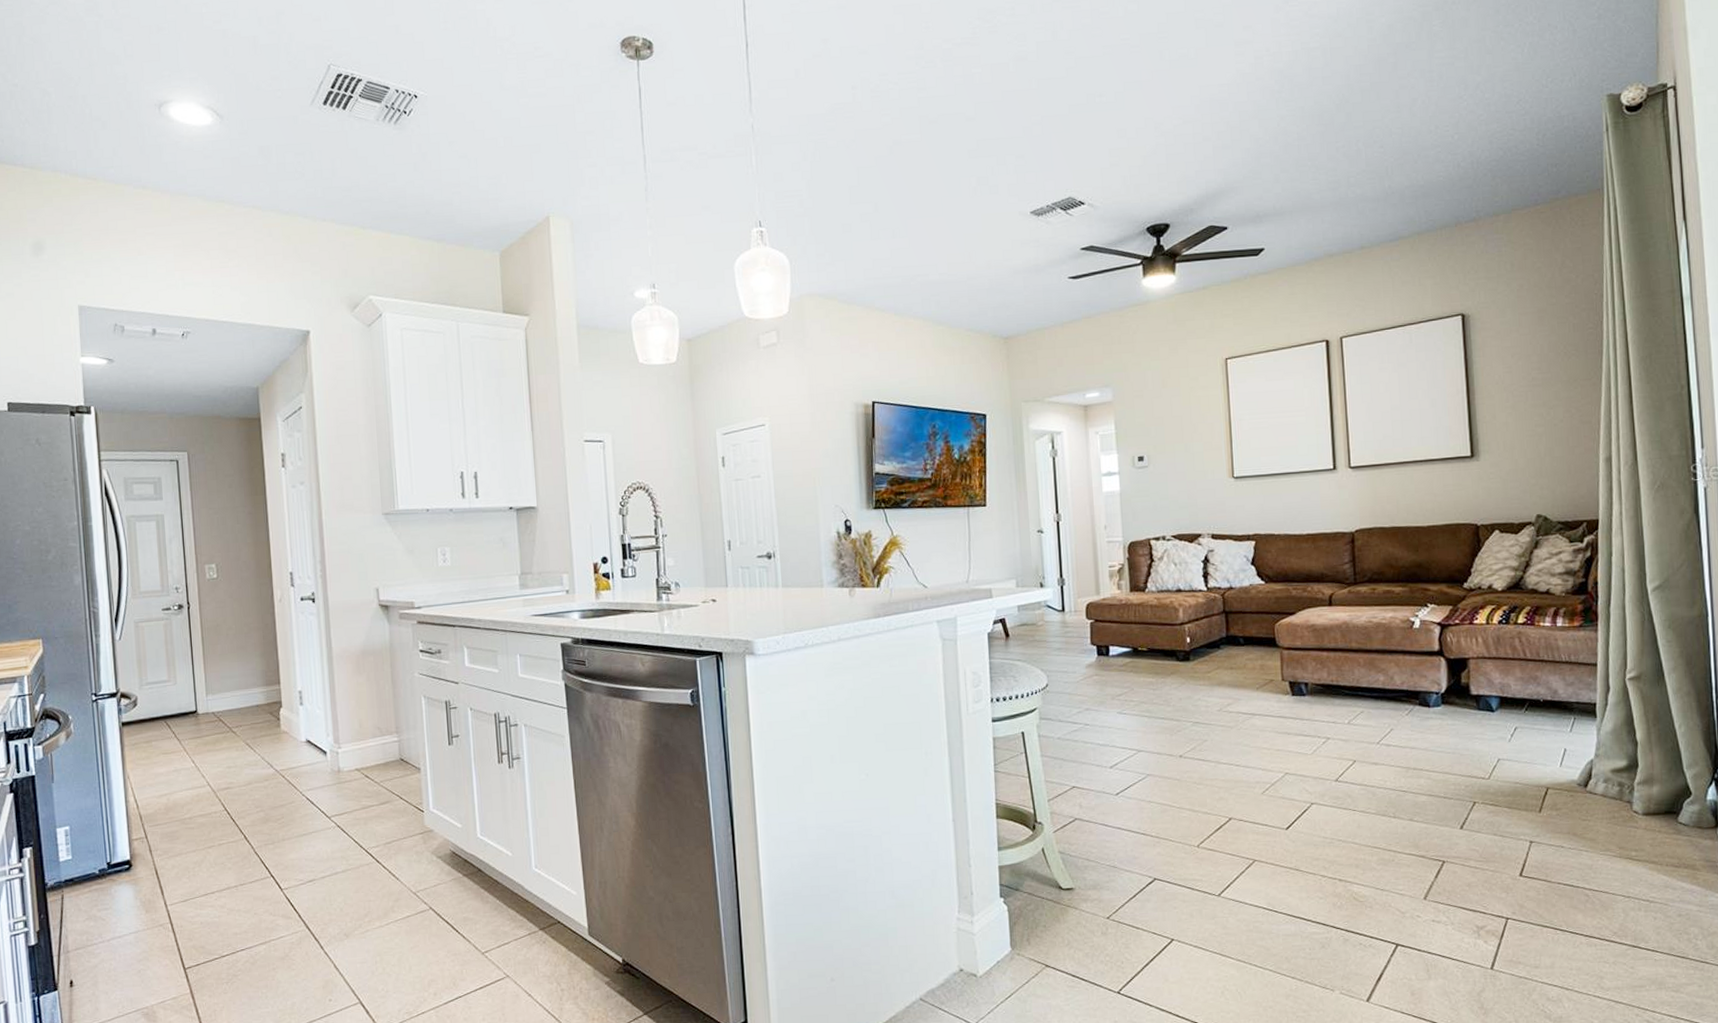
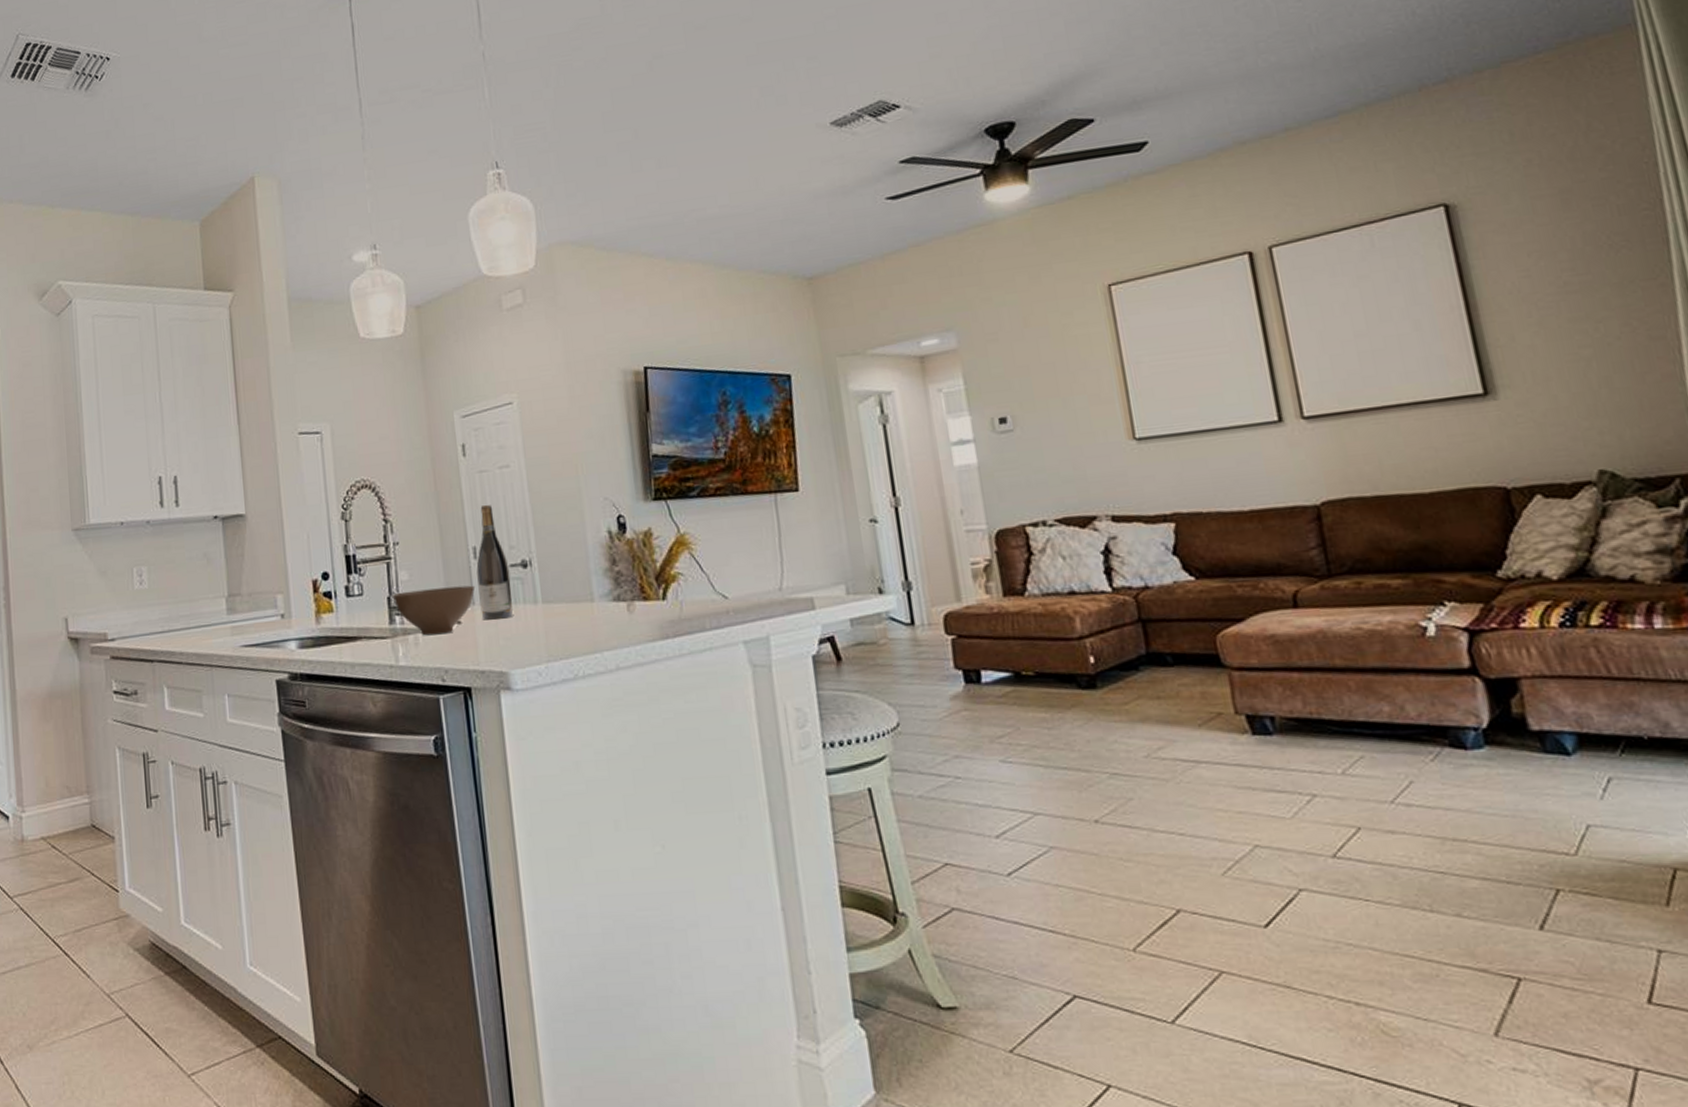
bowl: none [660,571,729,611] -> present [392,585,476,636]
wine bottle: none [730,507,759,600] -> present [476,505,514,620]

